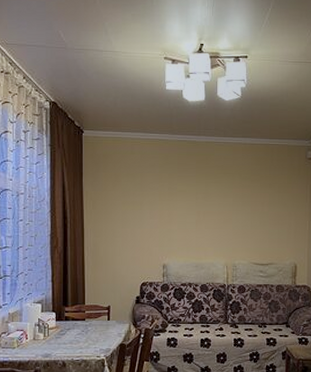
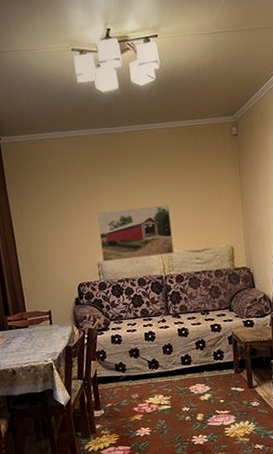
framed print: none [169,215,239,264] -> present [97,204,174,261]

